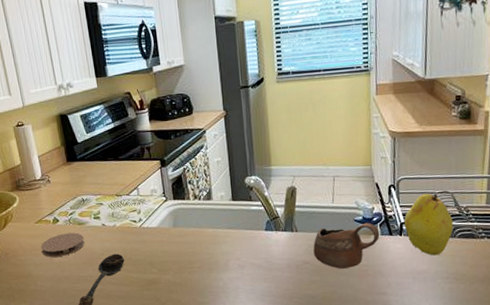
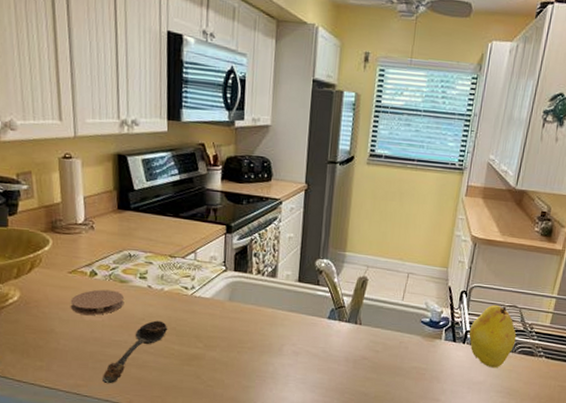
cup: present [313,222,380,269] -> none [374,324,444,370]

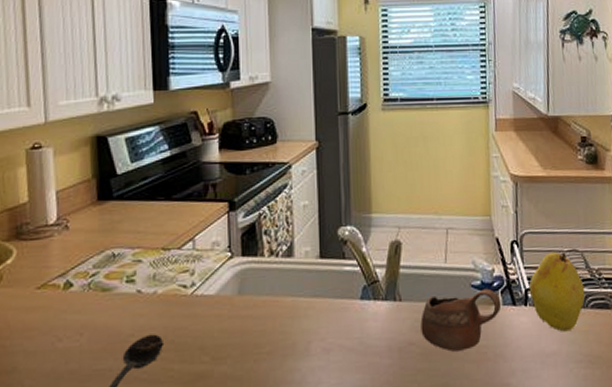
coaster: present [70,289,125,316] -> none [39,303,108,342]
cup: none [374,324,444,370] -> present [420,288,502,352]

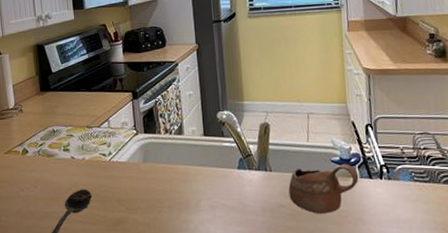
fruit: present [529,252,585,332] -> none [383,134,438,203]

